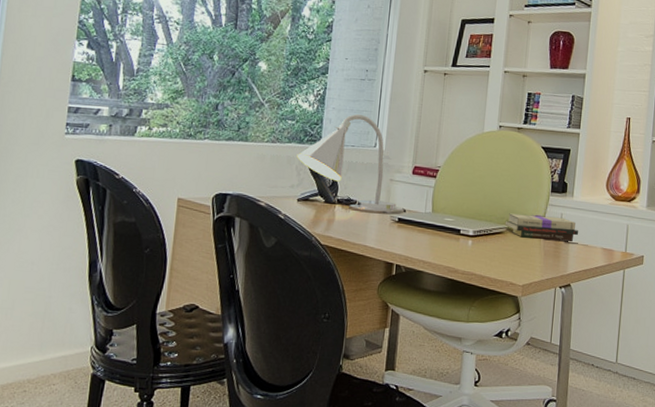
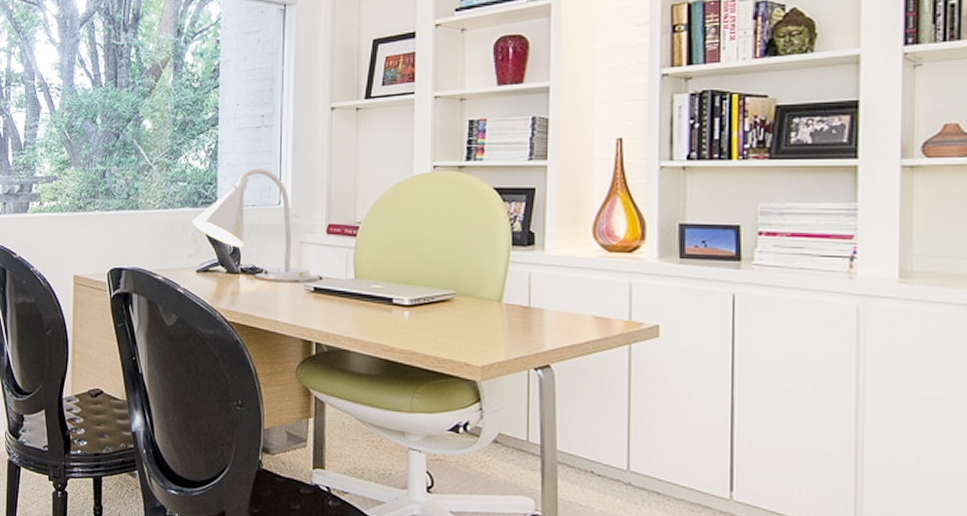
books: present [504,213,579,242] -> none [451,275,557,310]

